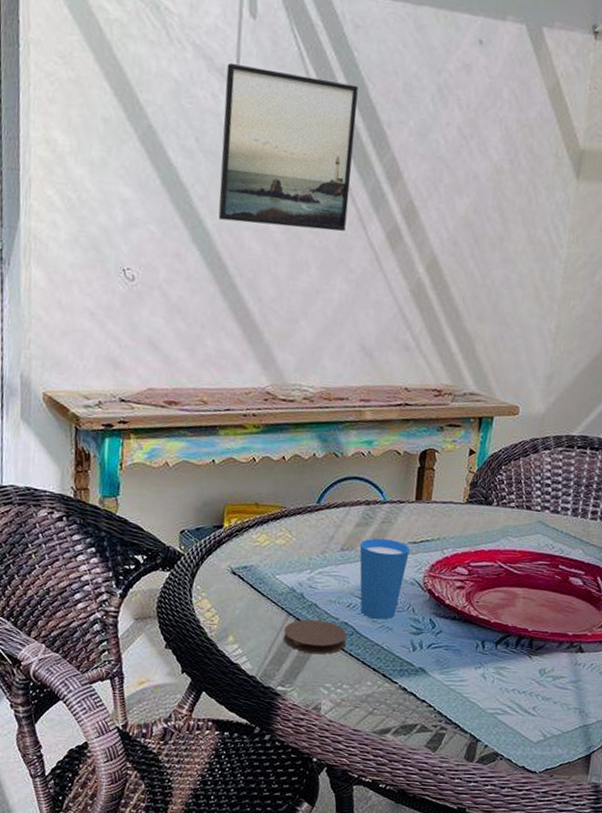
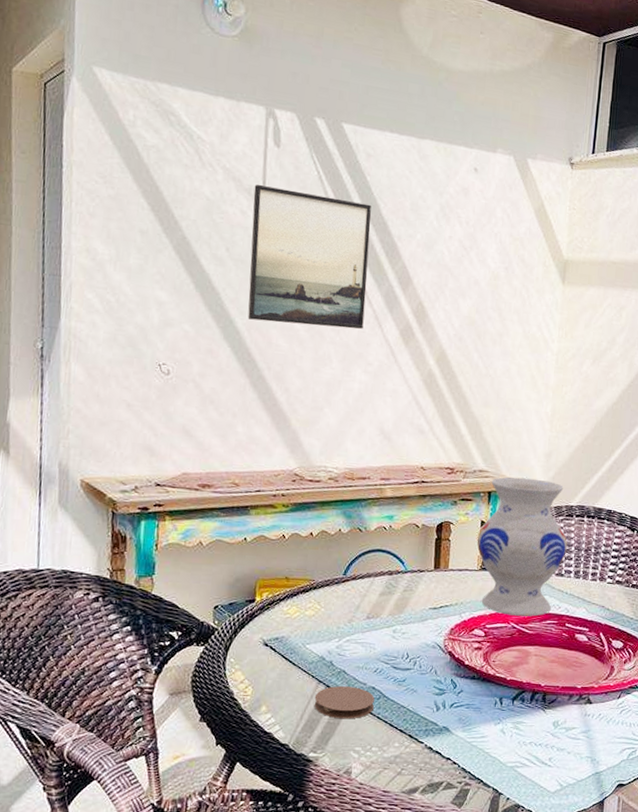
cup: present [359,538,410,620] -> none [384,606,430,682]
vase: none [464,401,566,556] -> present [477,477,567,617]

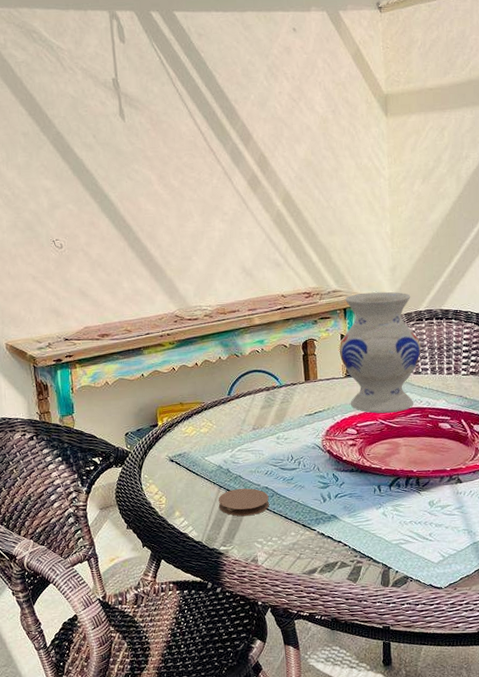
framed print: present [247,184,371,329] -> none [108,77,216,192]

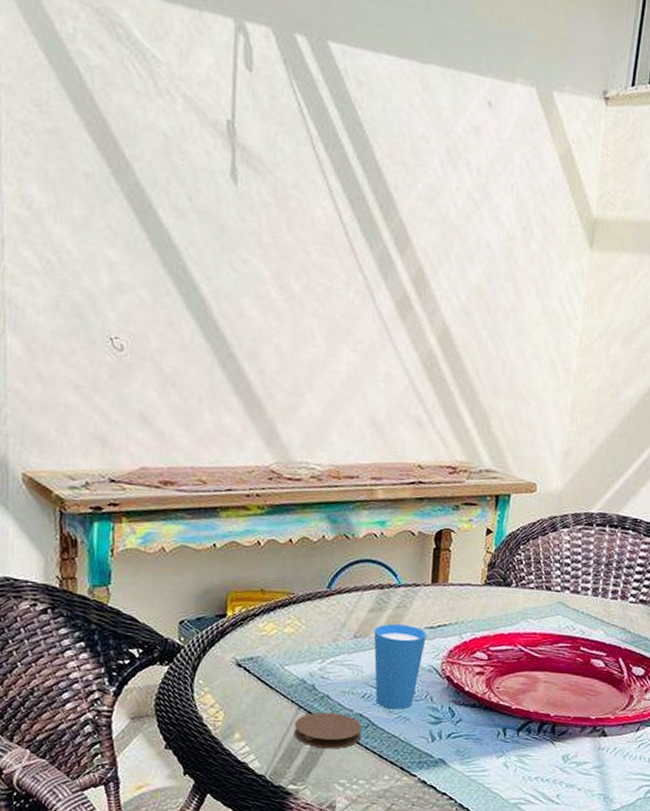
cup: none [267,415,307,481] -> present [373,624,427,709]
vase: present [339,291,421,414] -> none [481,478,586,639]

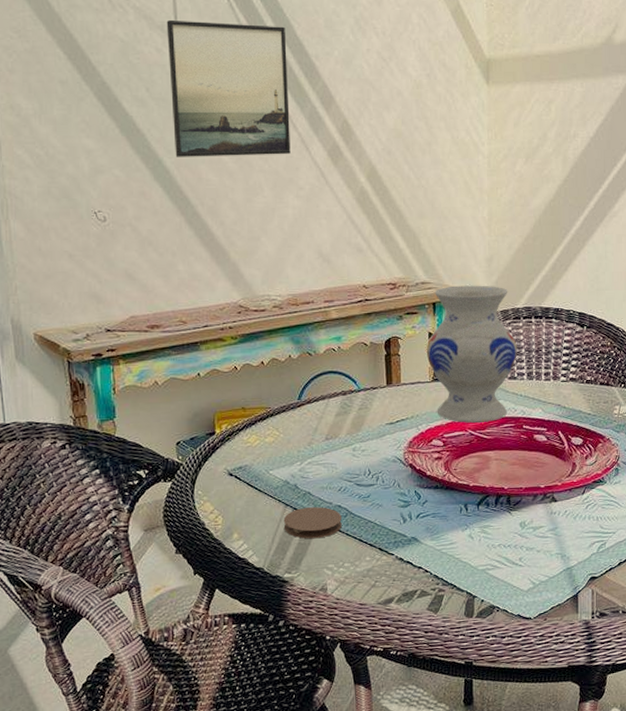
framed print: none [215,118,363,300] -> present [166,20,291,157]
cup: present [373,624,427,709] -> none [342,424,388,498]
vase: none [481,478,586,639] -> present [426,285,517,424]

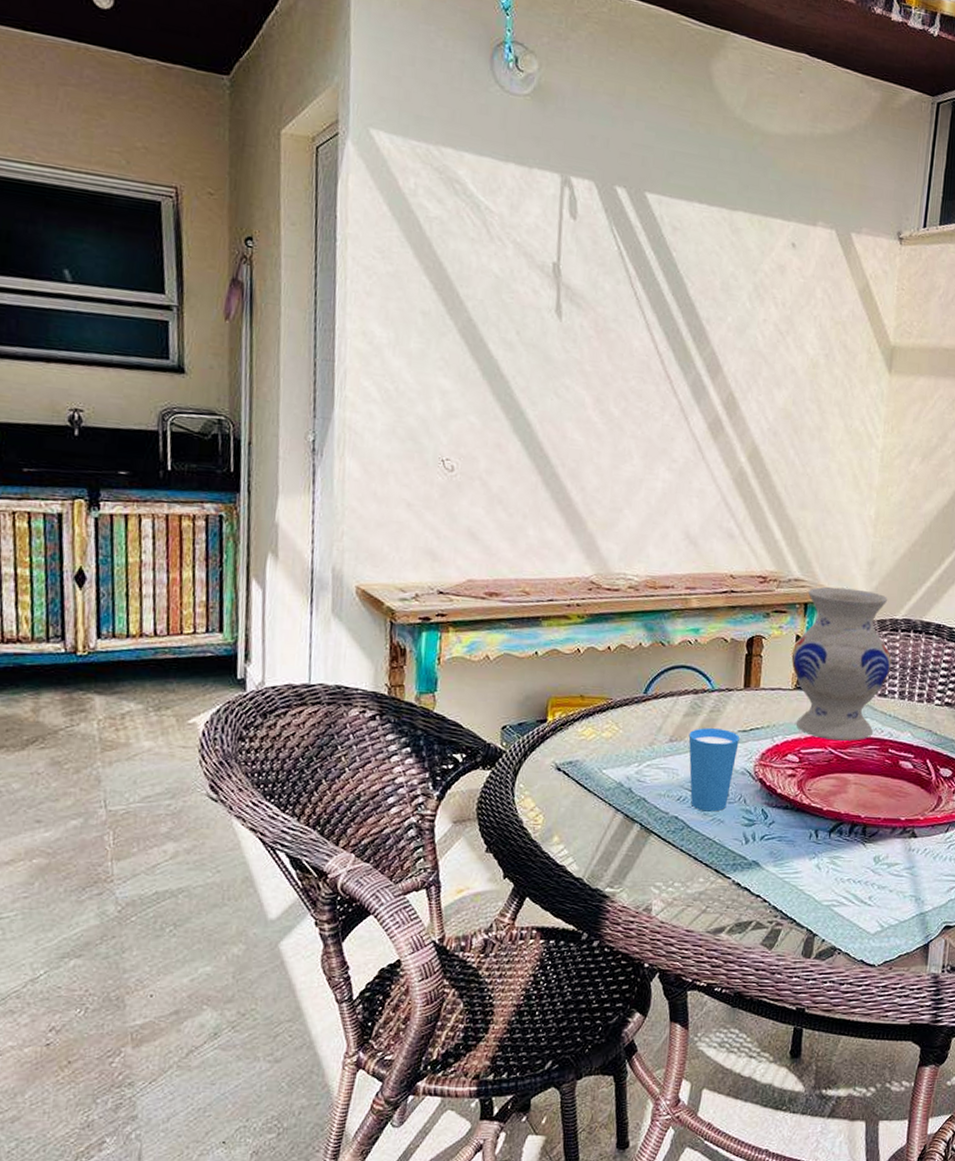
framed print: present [166,20,291,157] -> none [540,261,677,422]
coaster: present [283,507,342,539] -> none [611,815,677,852]
cup: none [342,424,388,498] -> present [688,728,740,812]

